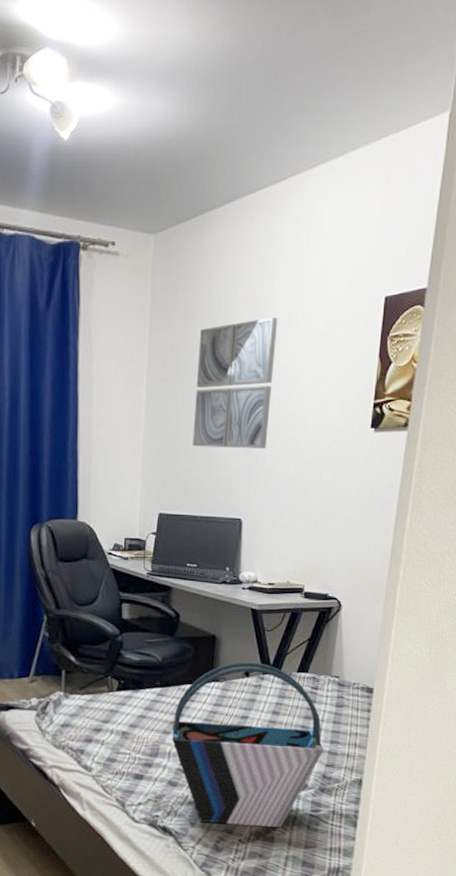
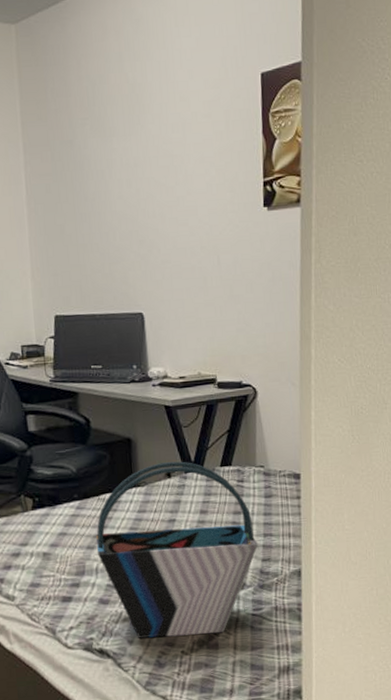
wall art: present [193,316,278,448] -> none [75,101,160,242]

